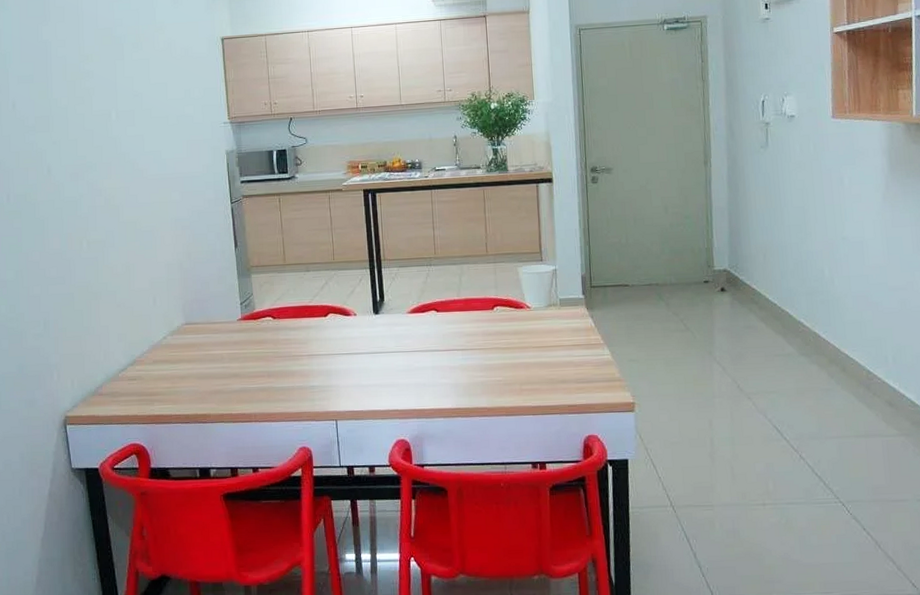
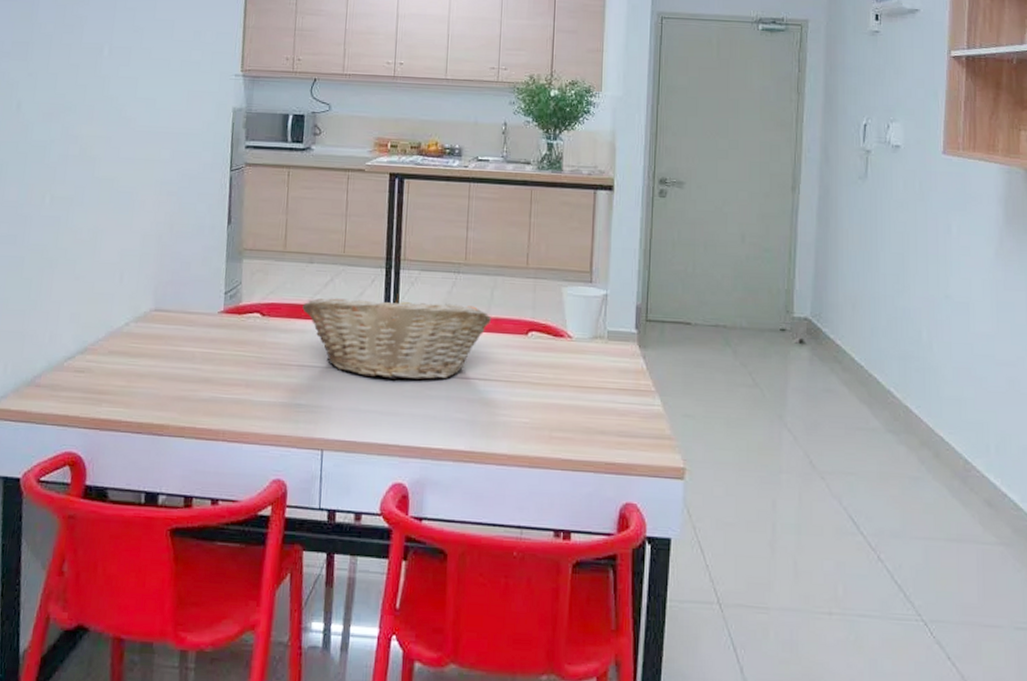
fruit basket: none [305,288,462,358] -> present [302,294,491,380]

